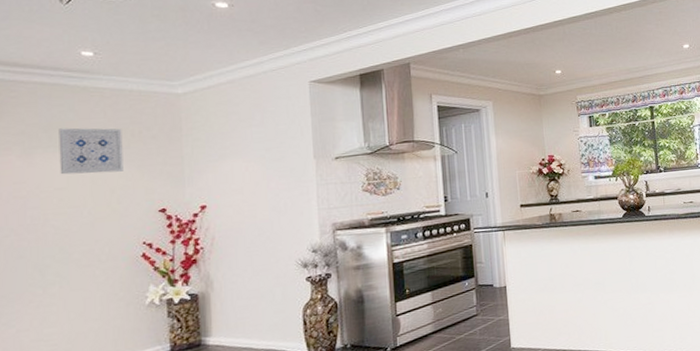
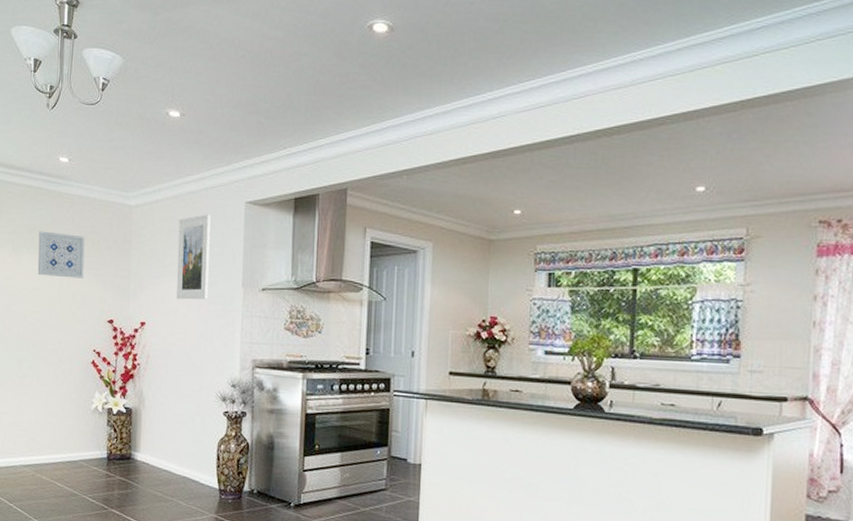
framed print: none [236,95,278,179] -> present [177,214,211,300]

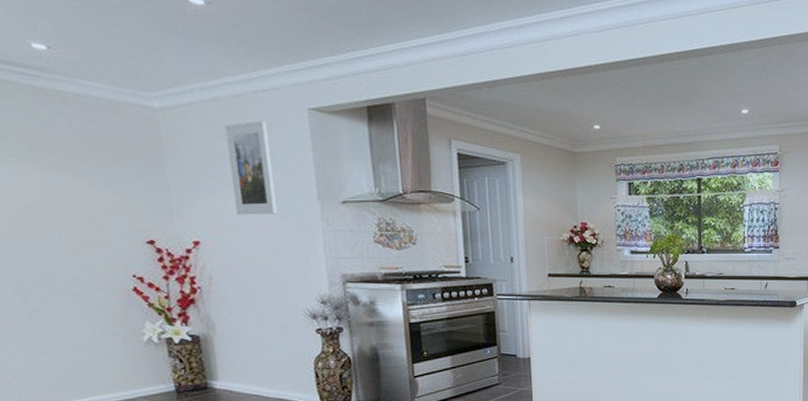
wall art: present [37,231,85,278] -> none [18,136,101,194]

